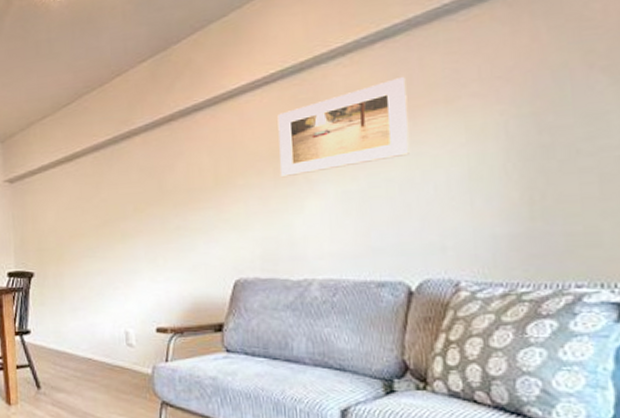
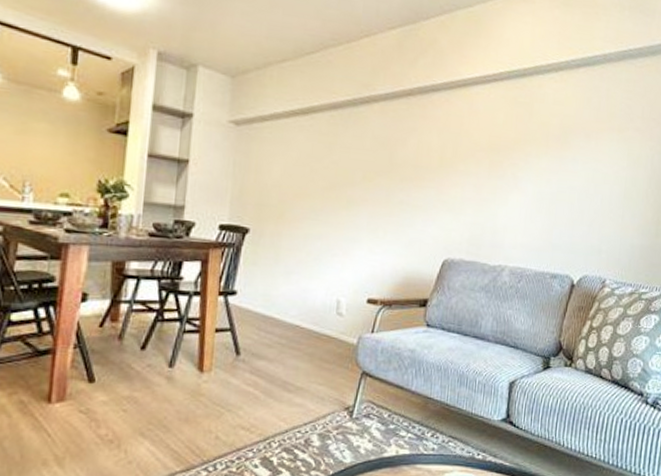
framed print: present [277,76,410,178] -> none [494,101,596,171]

